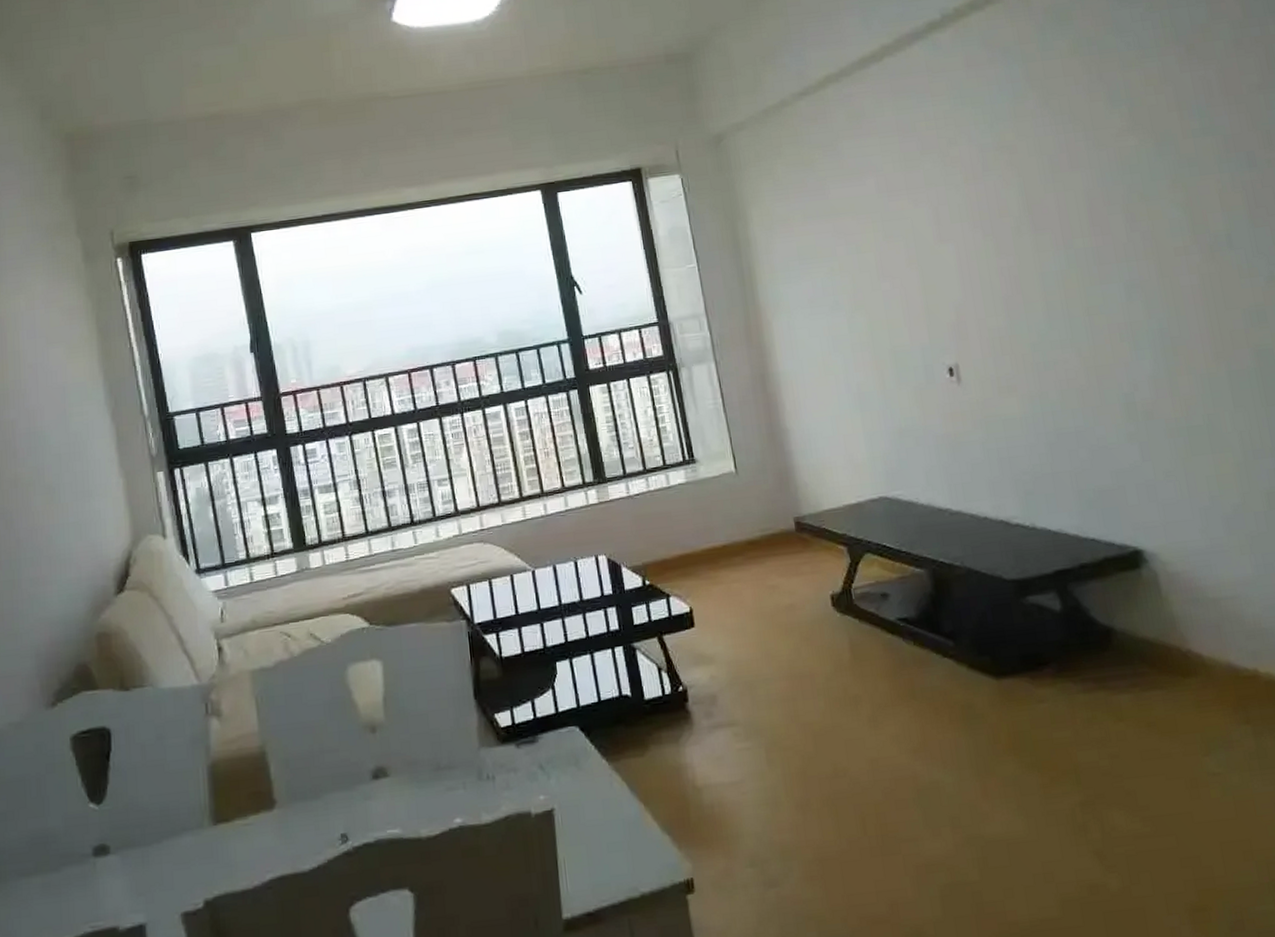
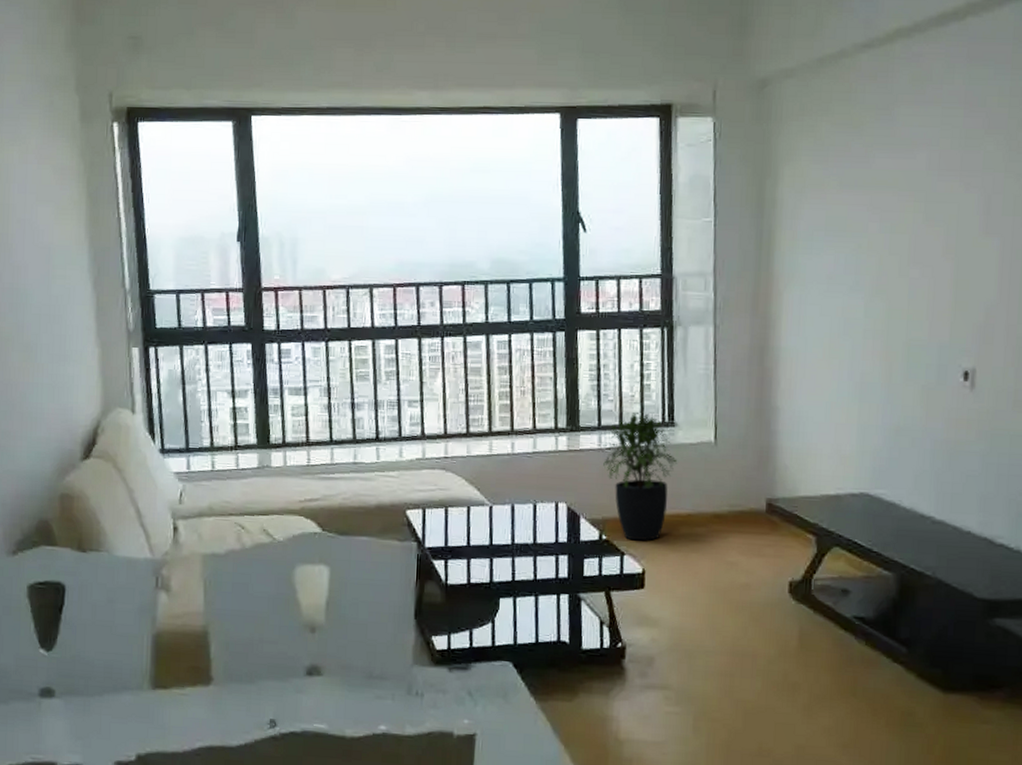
potted plant: none [631,453,705,581] -> present [603,412,678,541]

